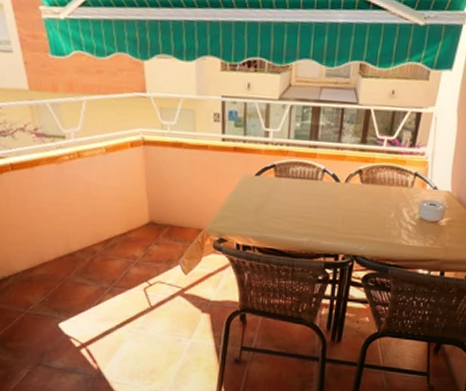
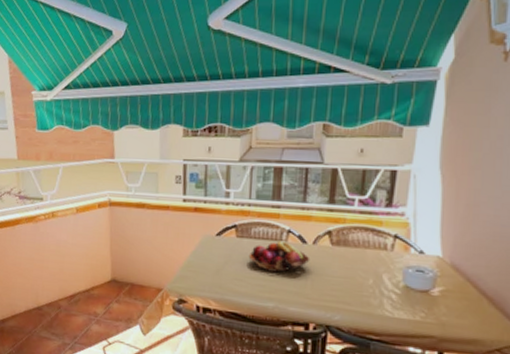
fruit basket: none [286,180,342,210] -> present [248,241,310,273]

